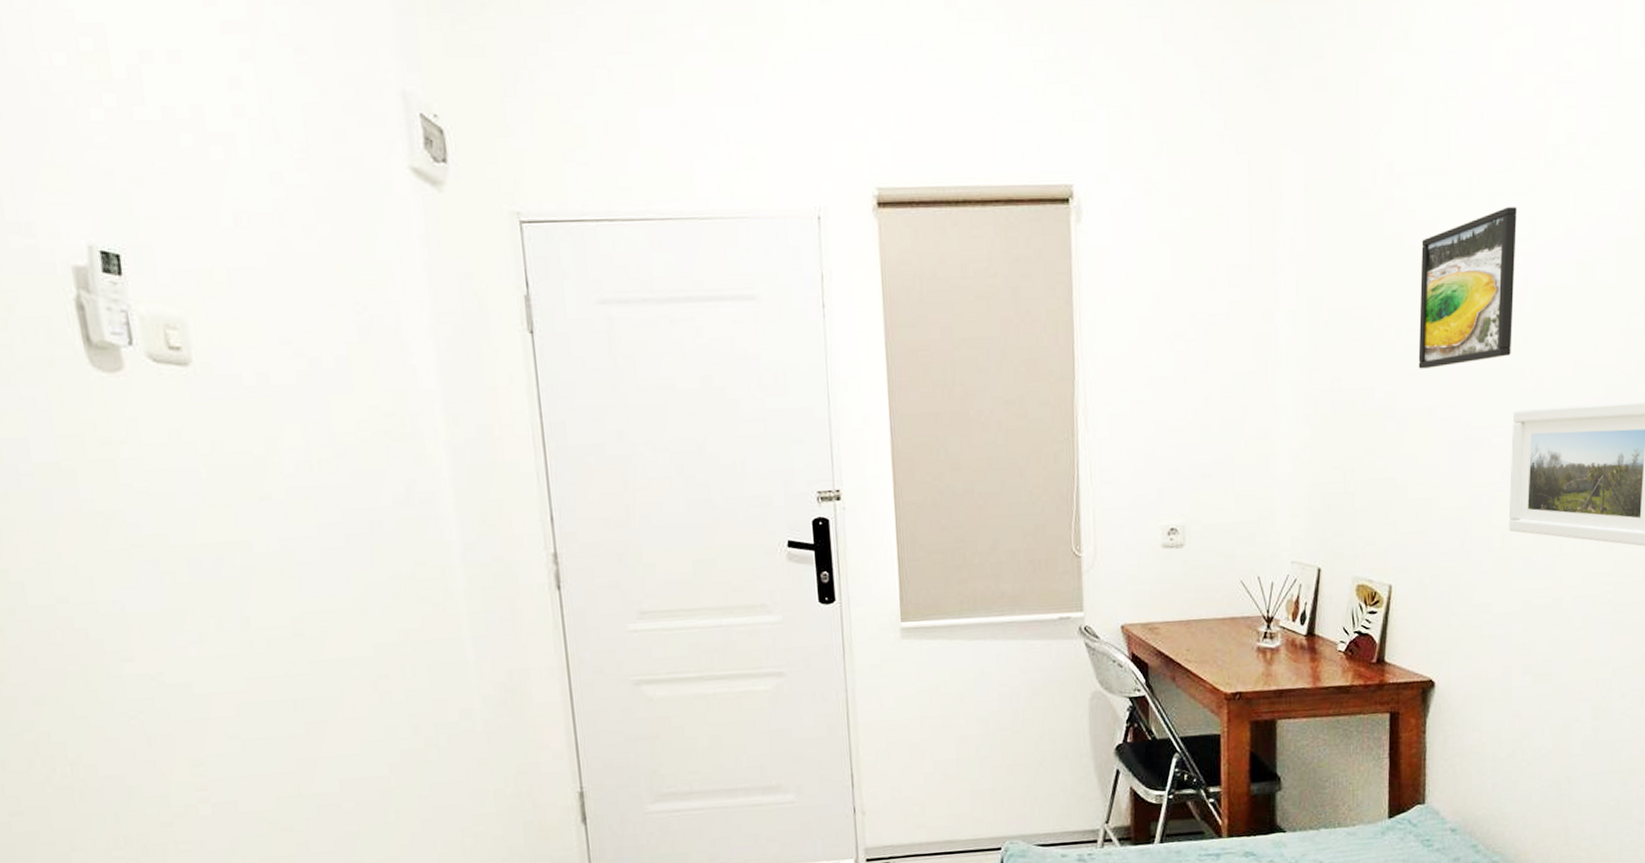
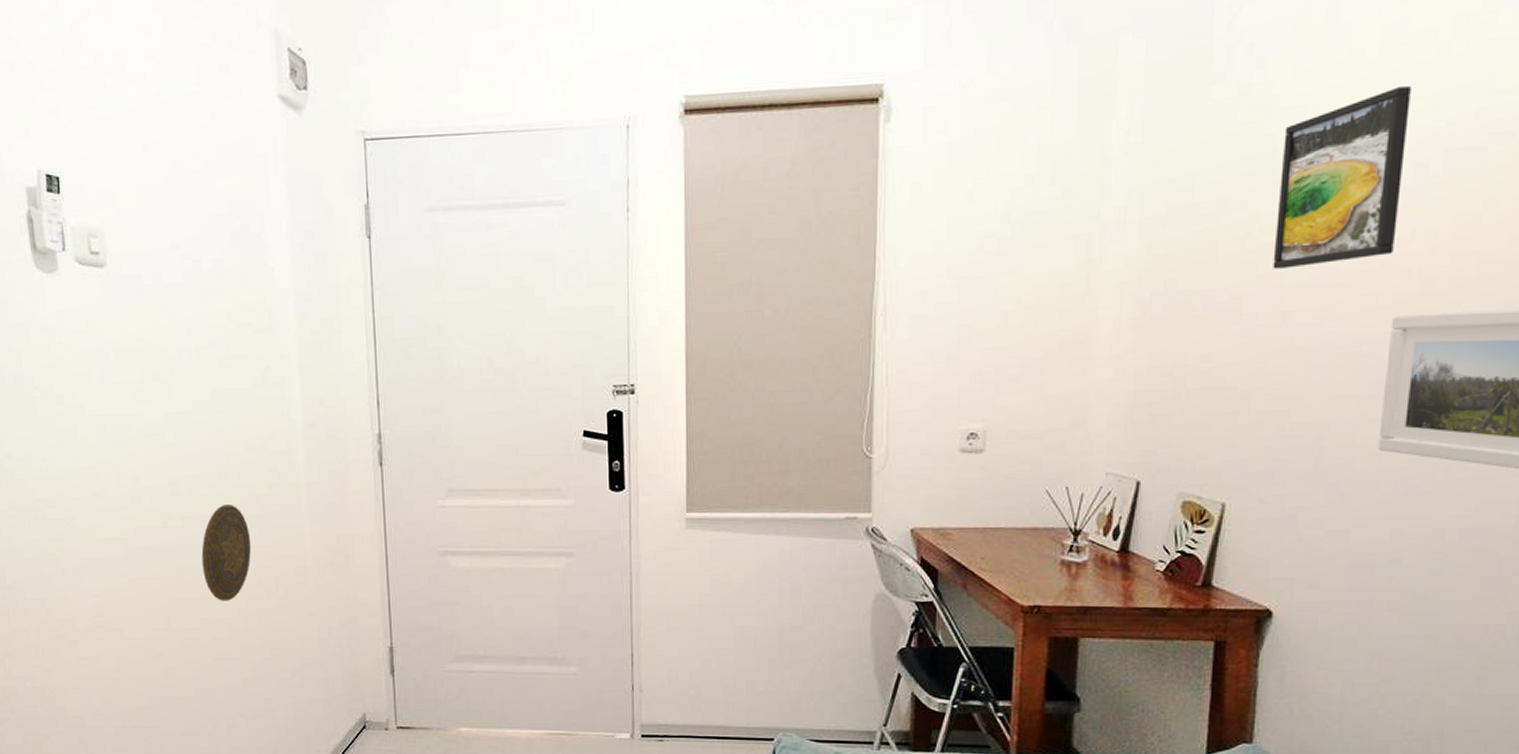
decorative plate: none [338,642,403,758] -> present [201,503,251,601]

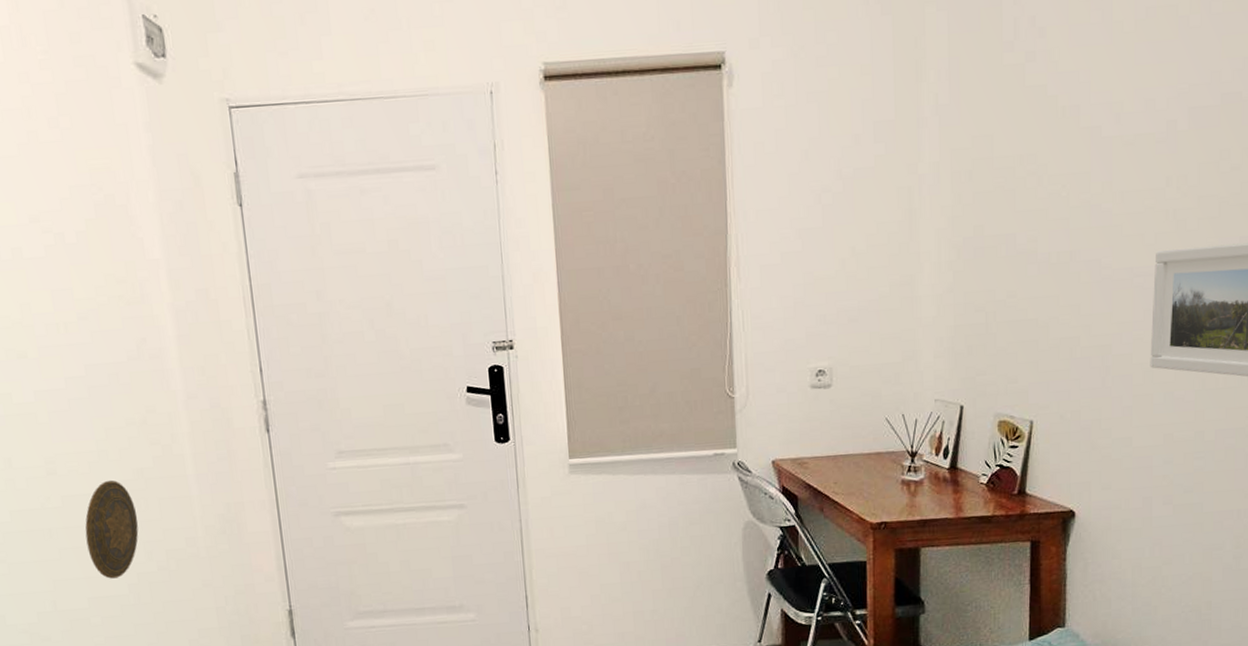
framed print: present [1272,86,1411,269] -> none [1060,53,1160,214]

